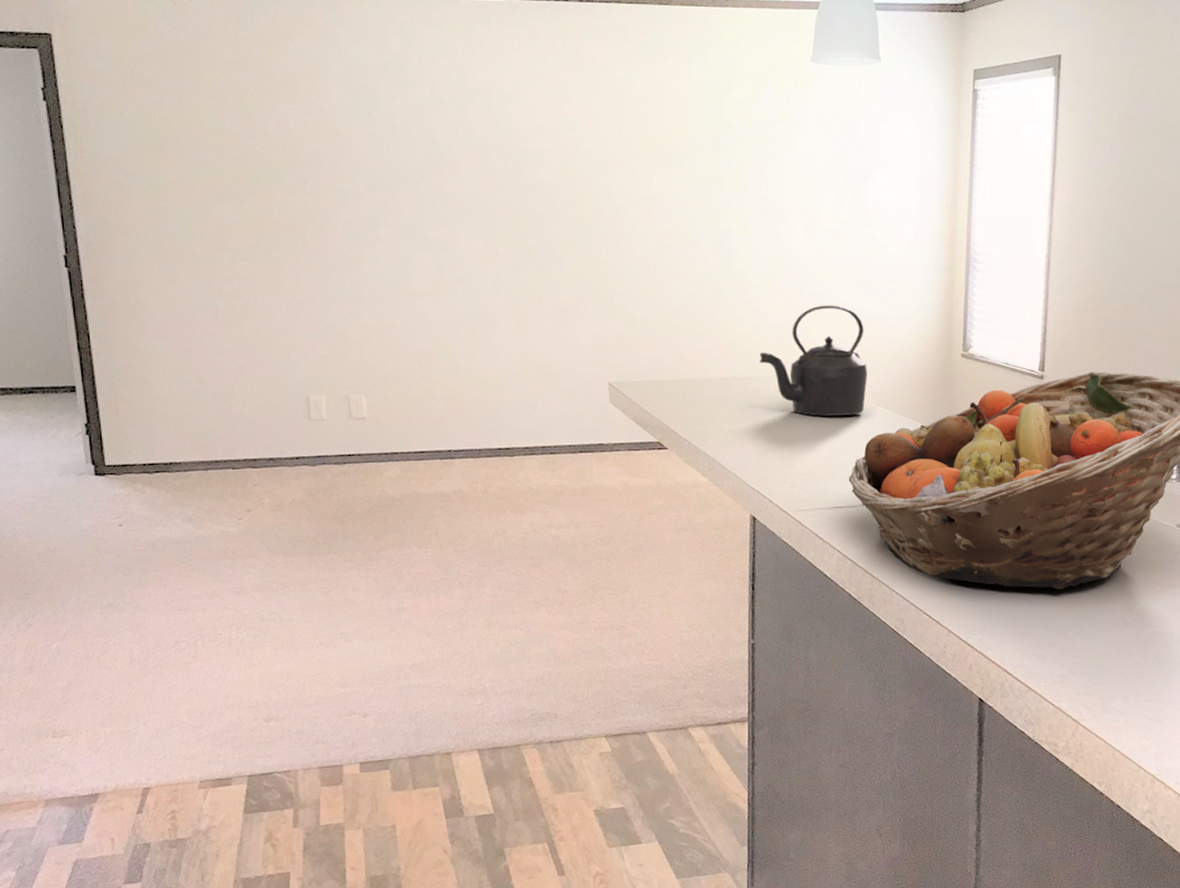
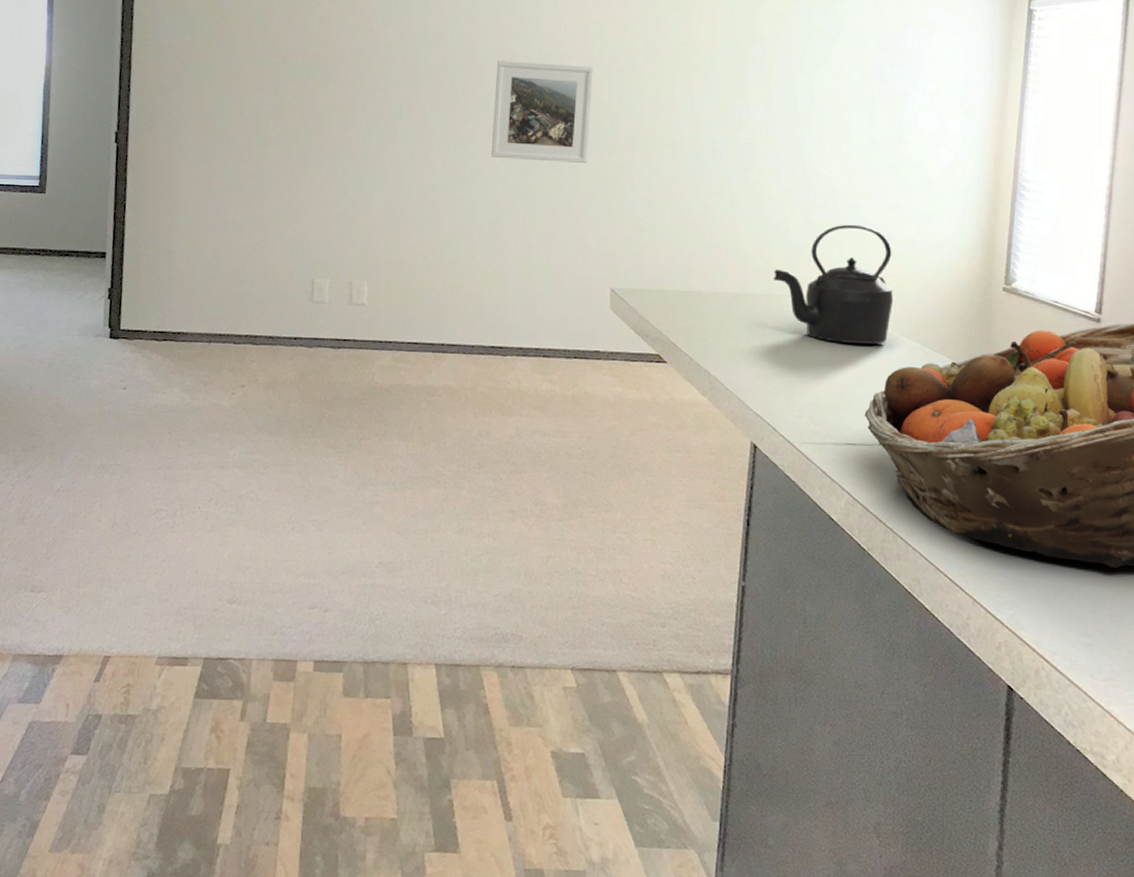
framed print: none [473,159,574,261] -> present [491,61,593,163]

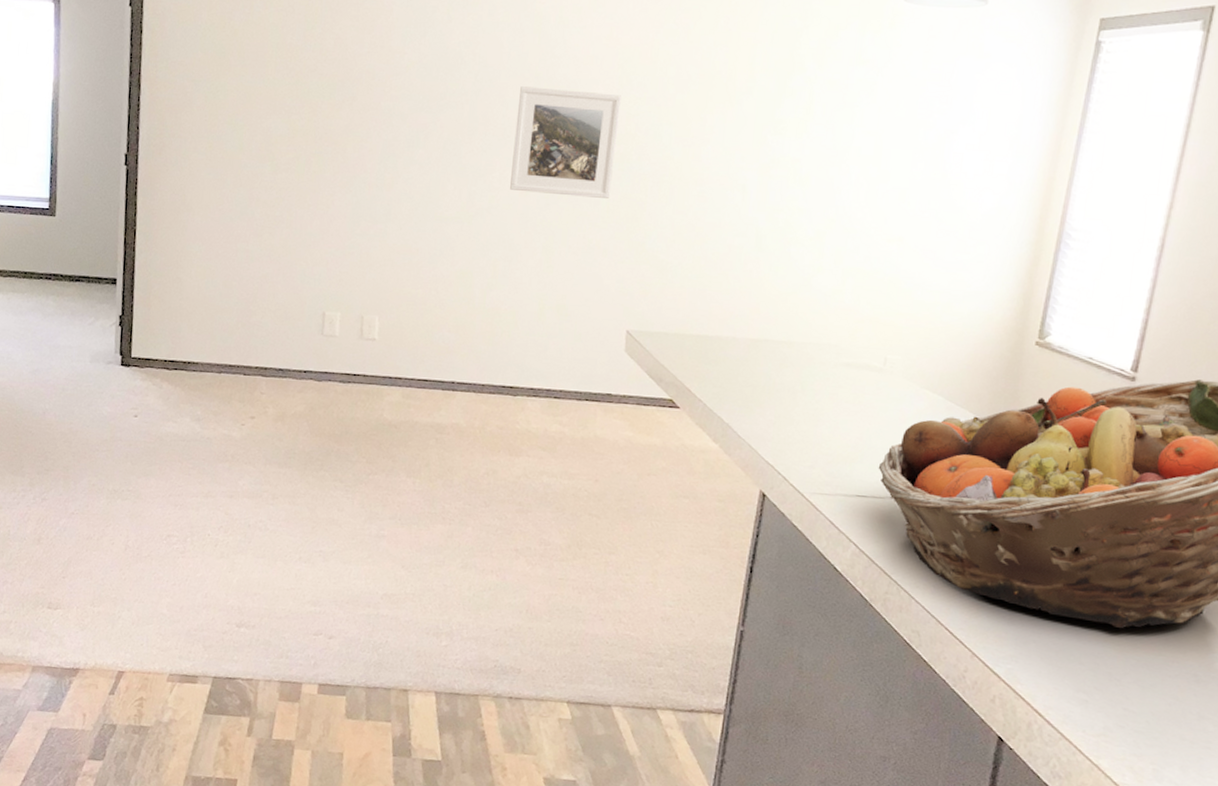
kettle: present [774,224,893,345] -> none [796,270,923,397]

